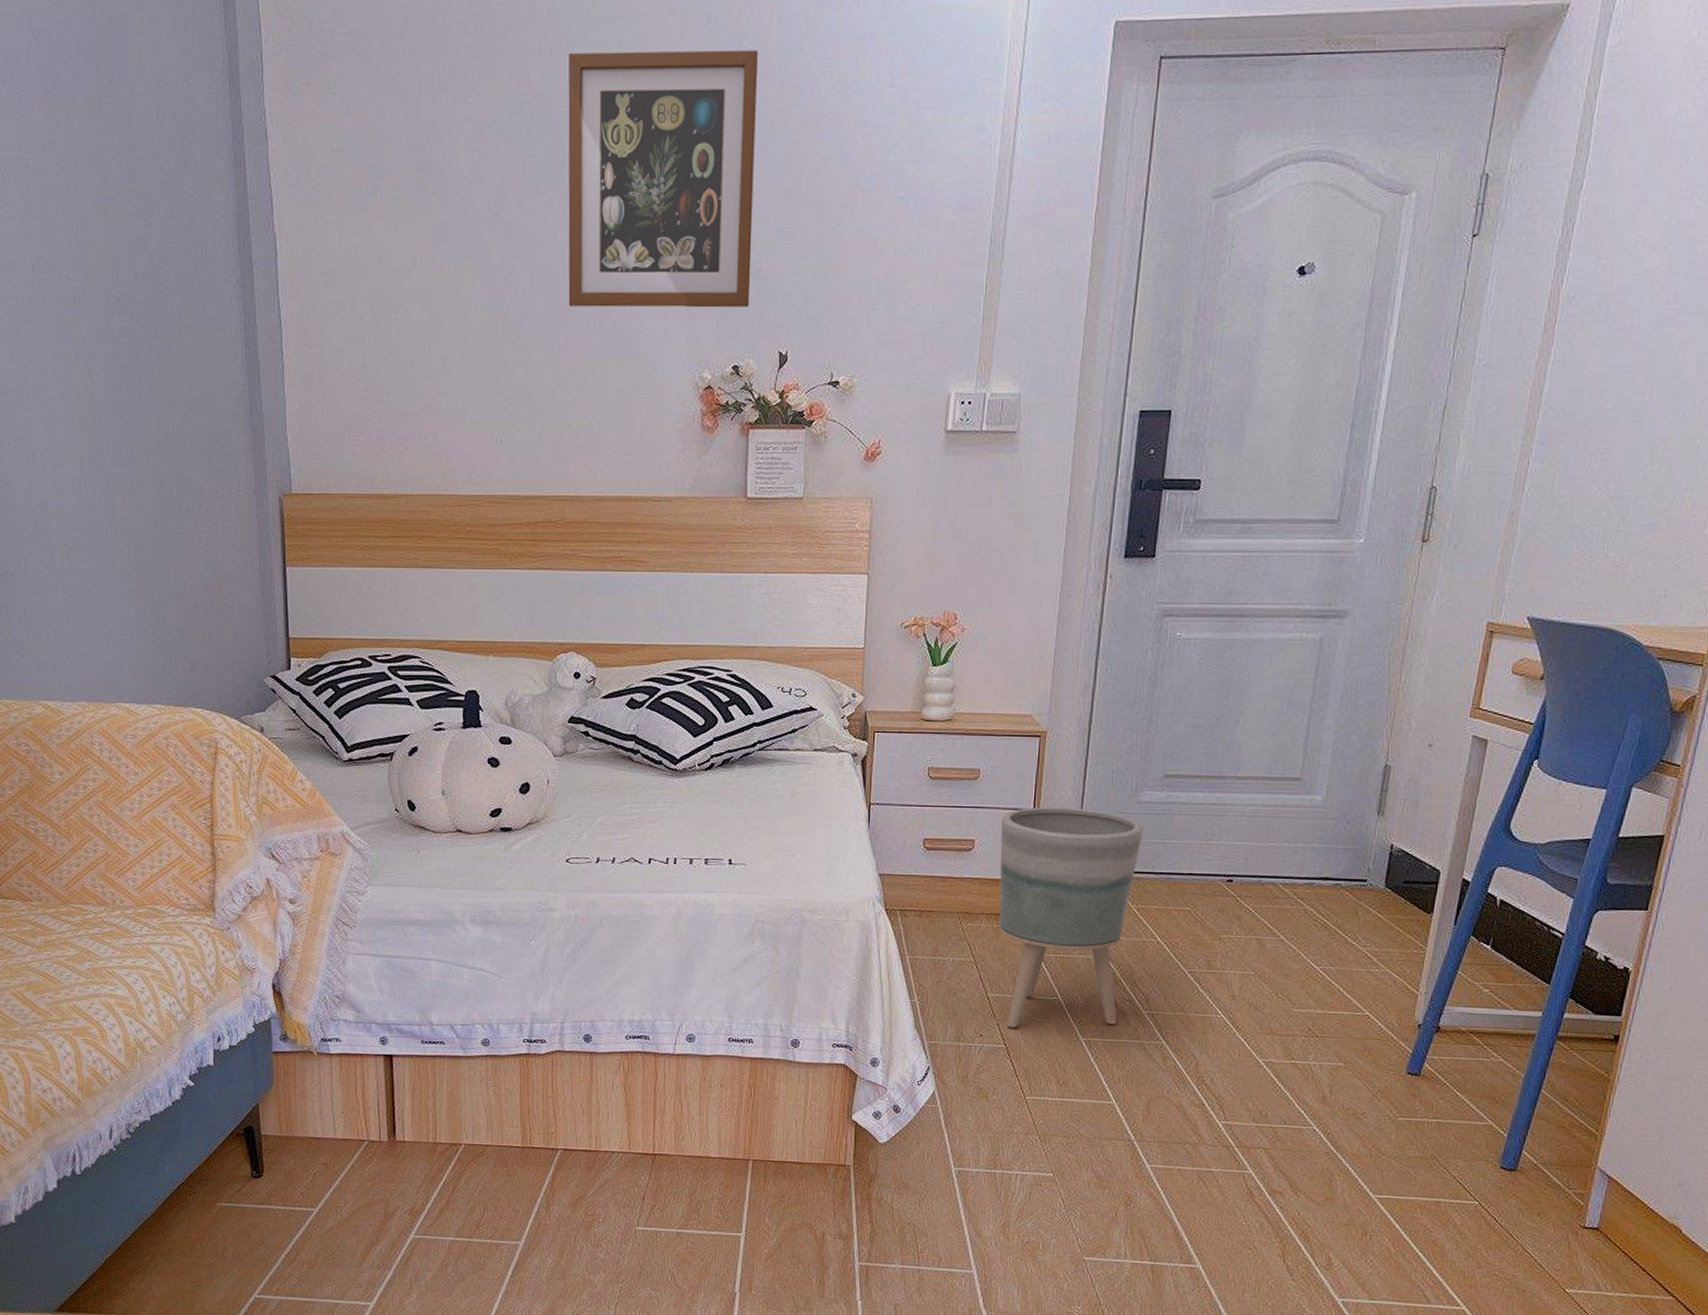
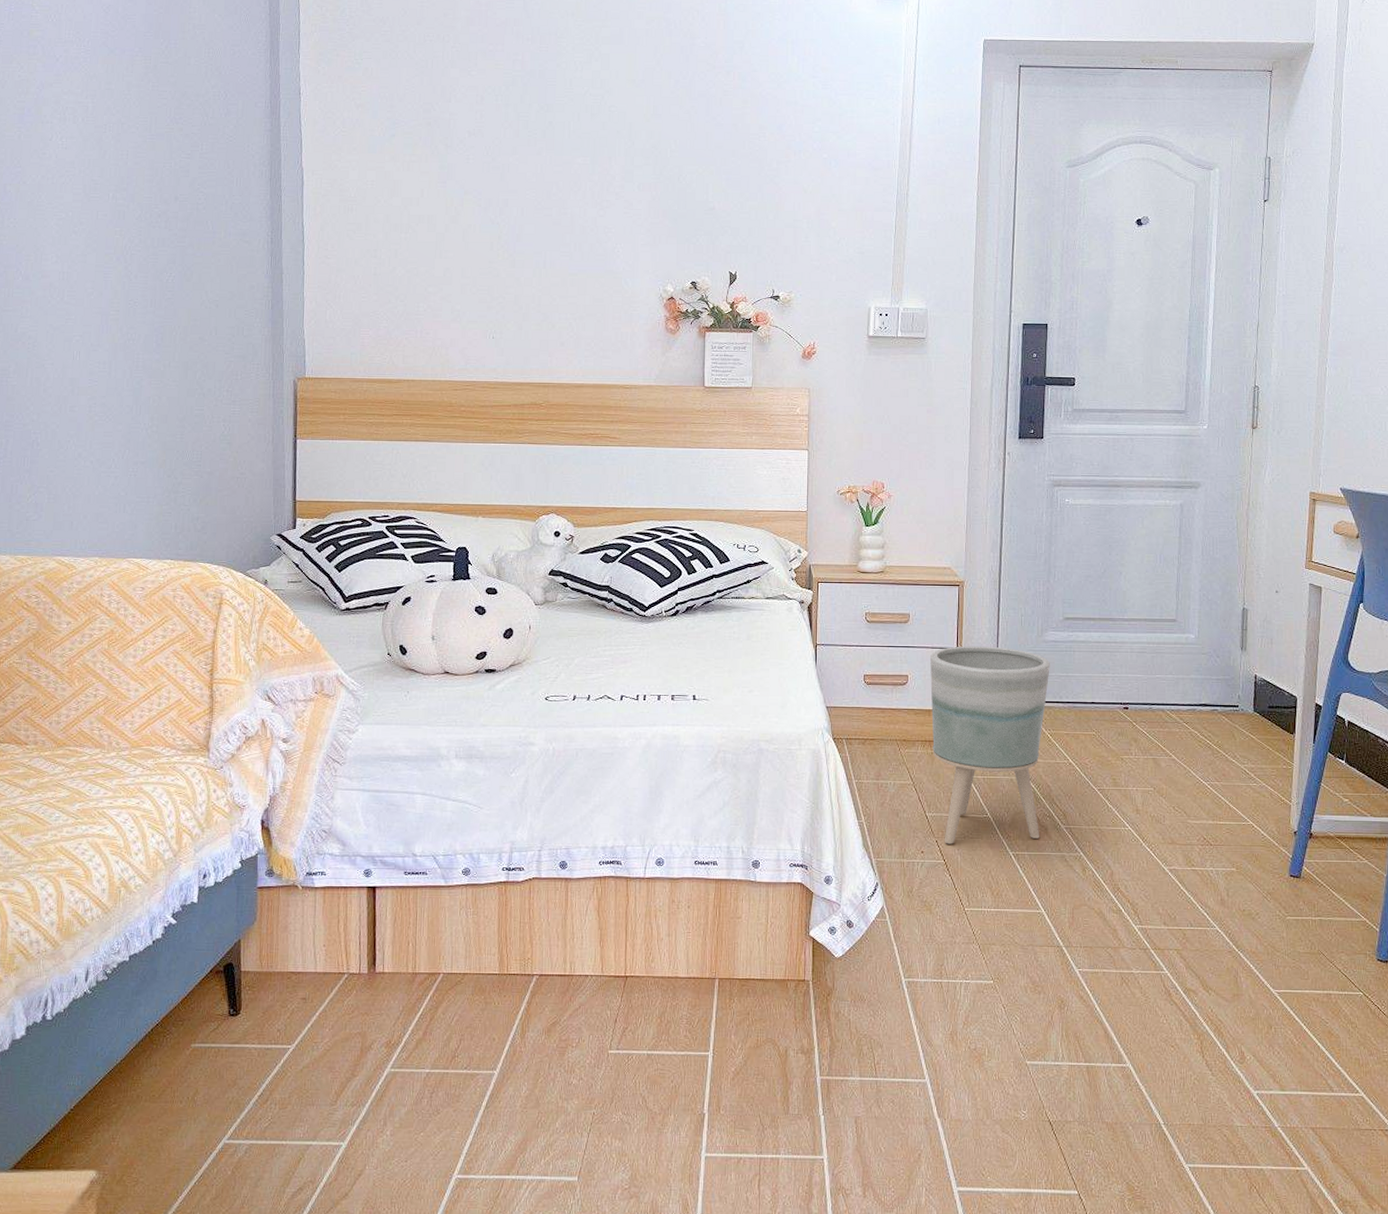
wall art: present [568,50,758,308] -> none [553,42,708,237]

